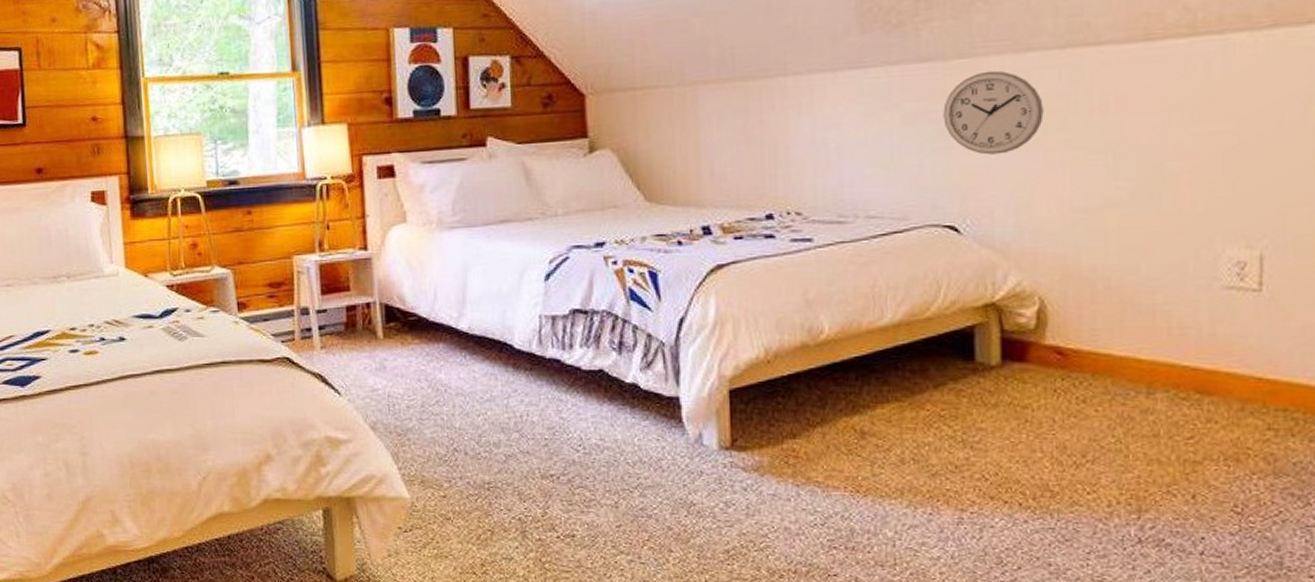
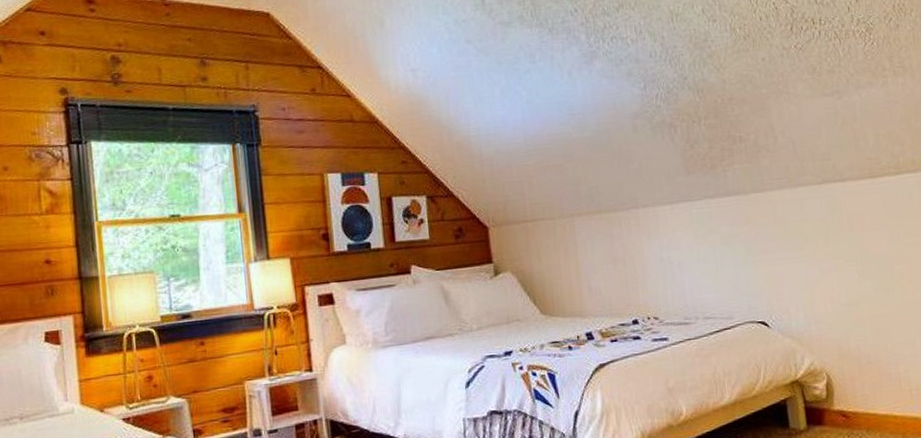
wall clock: present [943,70,1044,155] -> none [748,201,814,266]

